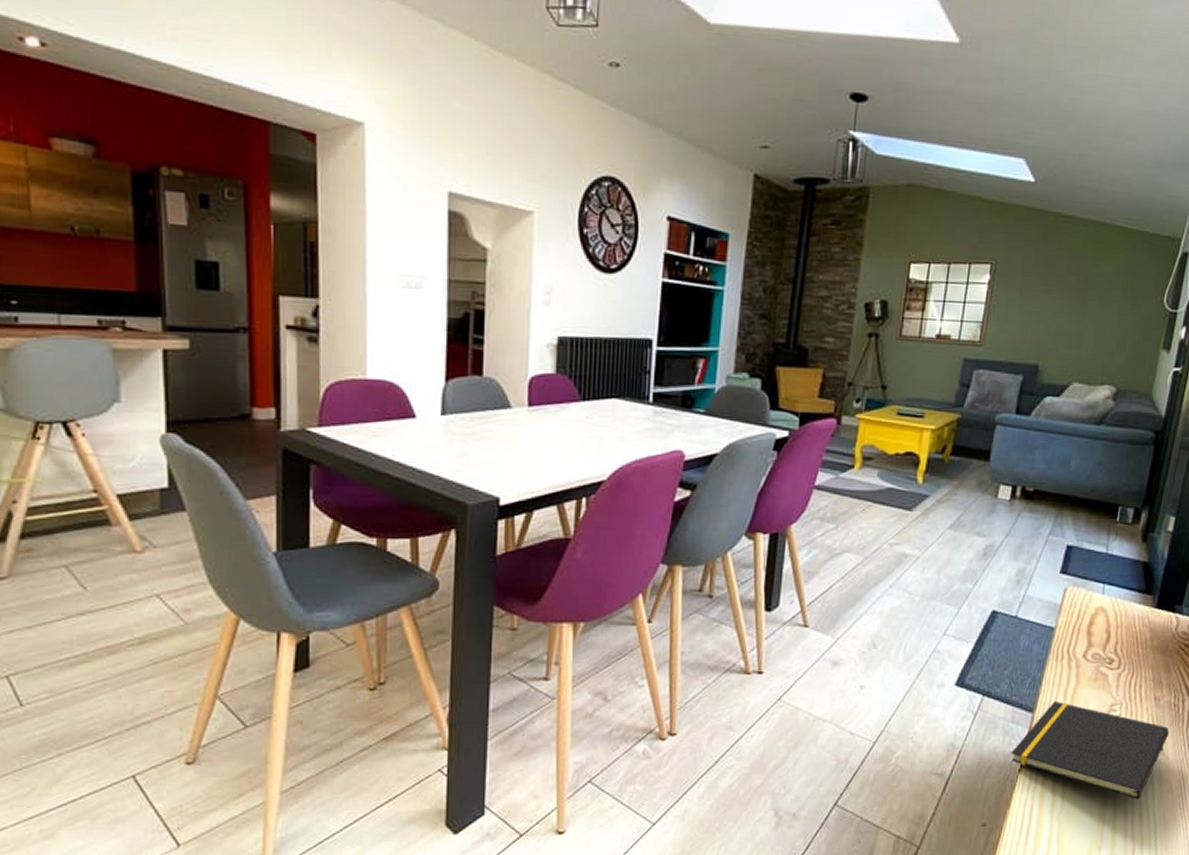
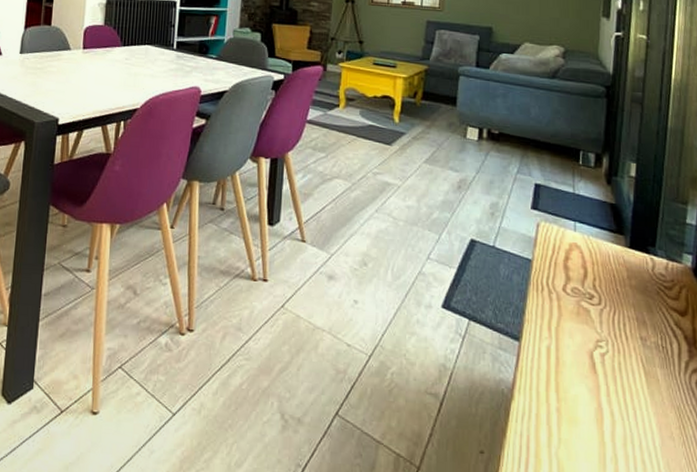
notepad: present [1011,700,1169,799] -> none [502,331,661,443]

